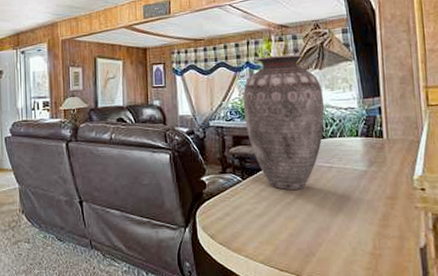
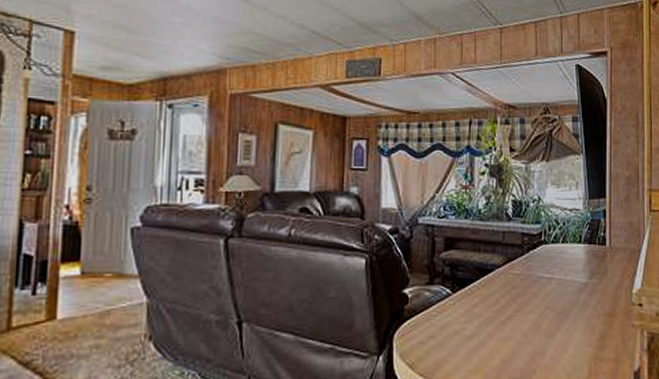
vase: present [243,54,325,190] -> none [459,140,549,305]

